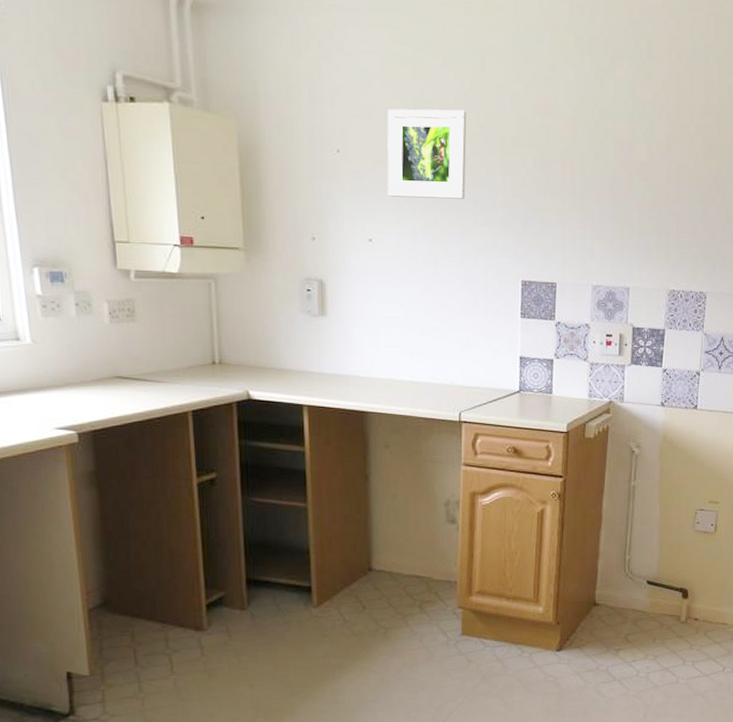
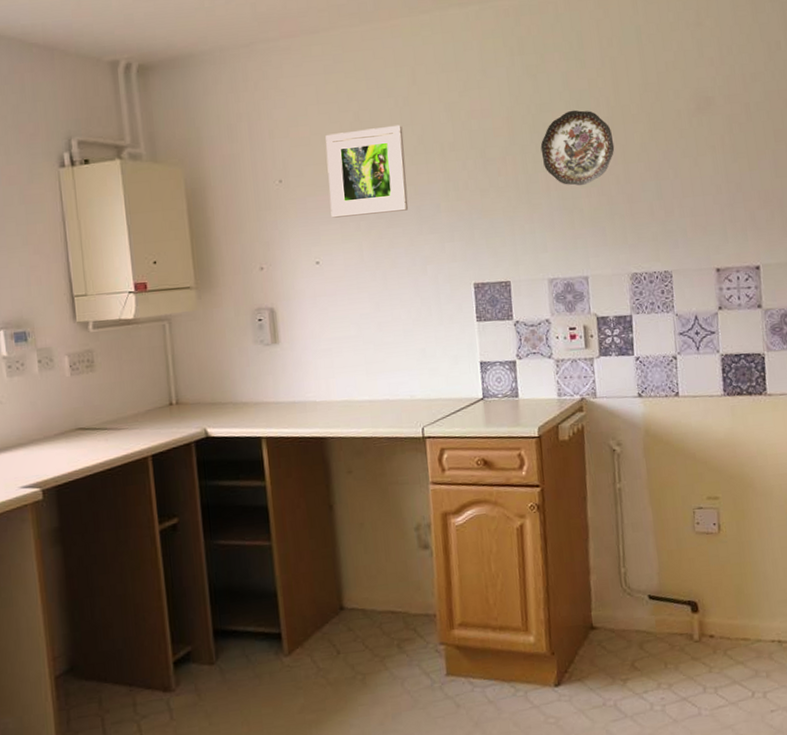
decorative plate: none [600,121,670,199] -> present [540,110,615,186]

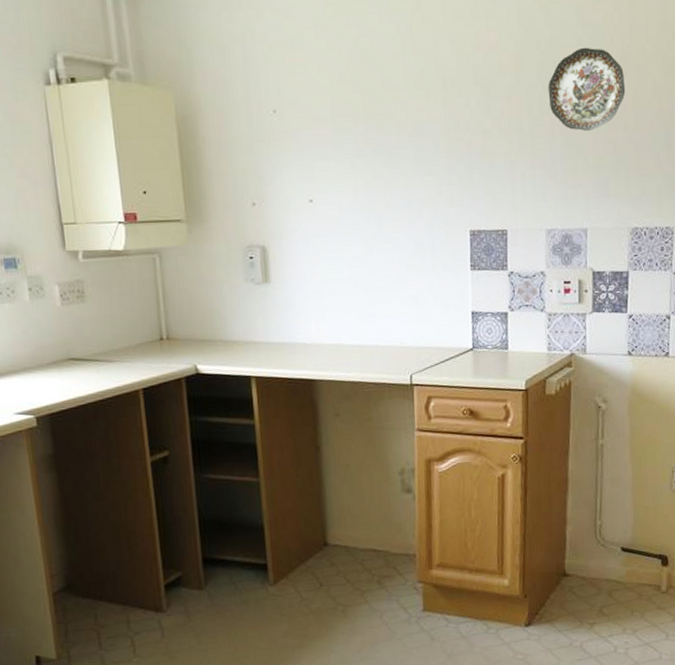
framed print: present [325,124,409,218] -> none [322,55,407,154]

